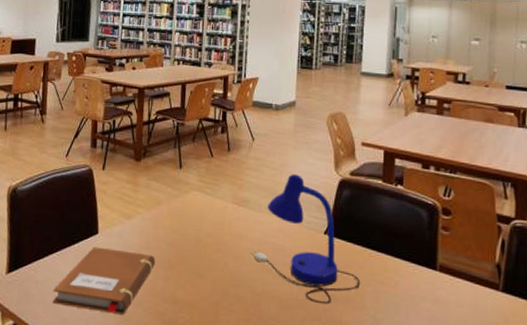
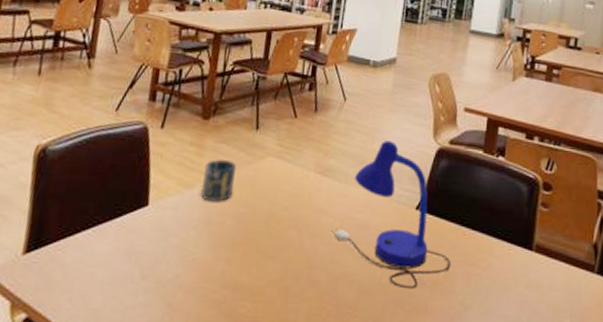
notebook: present [52,247,156,314] -> none [80,221,218,304]
cup: none [138,194,166,230] -> present [200,159,236,202]

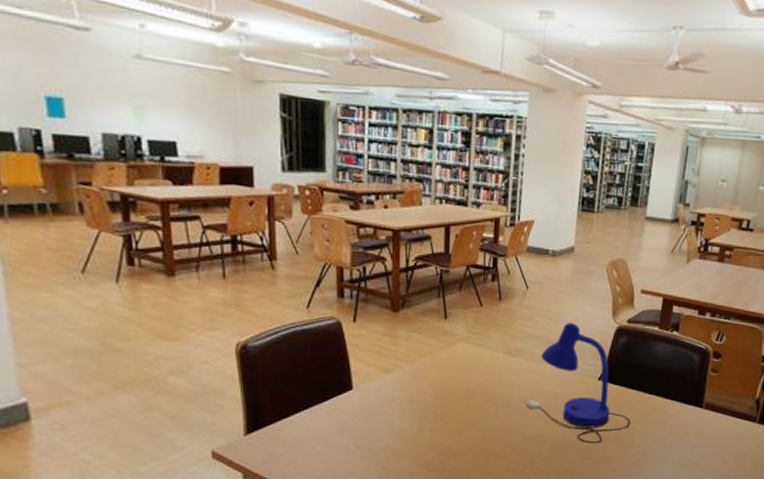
cup: present [200,159,236,202] -> none [399,346,430,383]

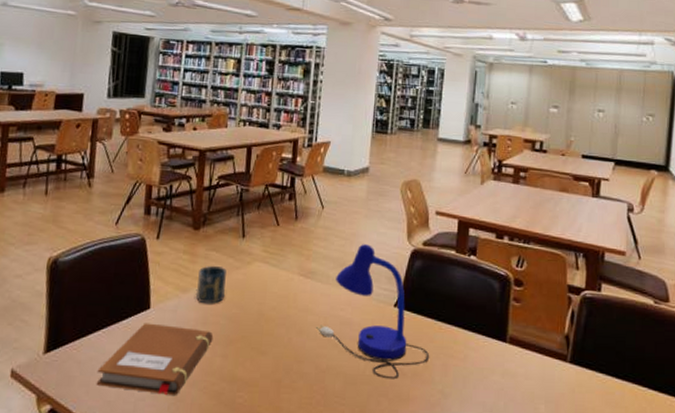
notebook: none [303,403,420,467] -> present [96,323,214,395]
cup: none [399,346,430,383] -> present [195,265,227,304]

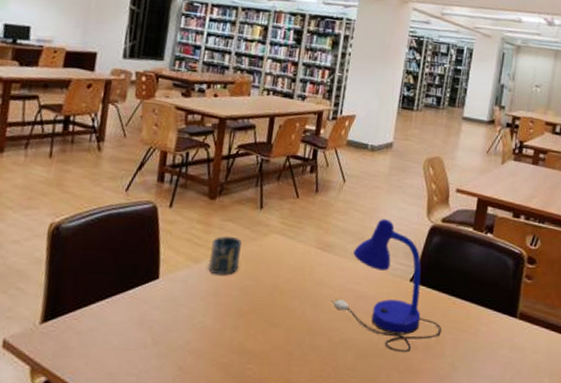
notebook: present [96,323,214,395] -> none [96,293,225,367]

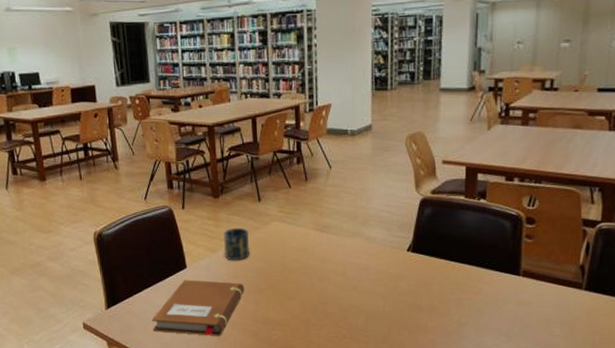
notebook: none [96,293,225,367] -> present [151,279,245,336]
desk lamp: present [330,219,442,353] -> none [335,197,445,314]

